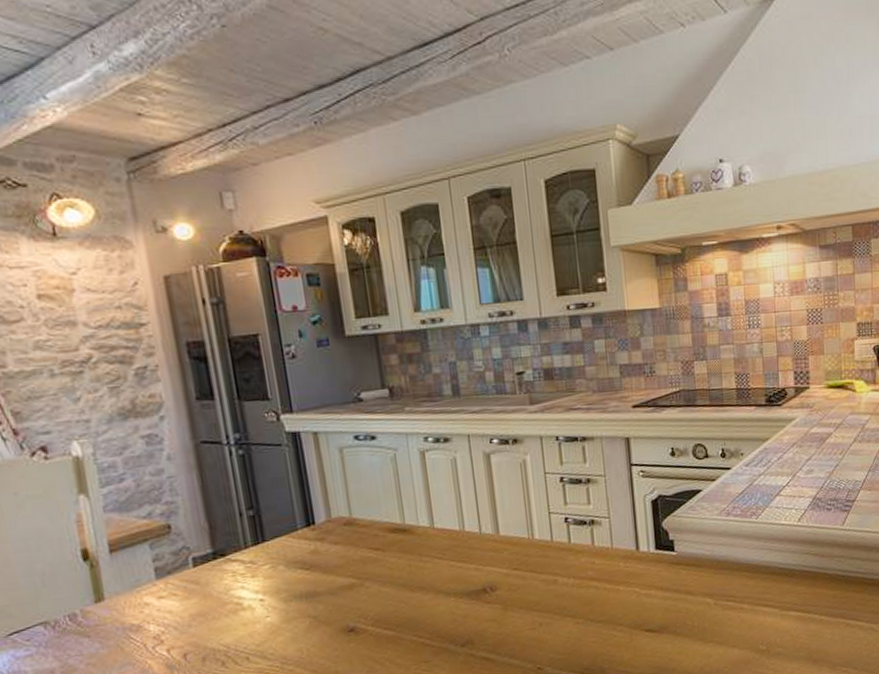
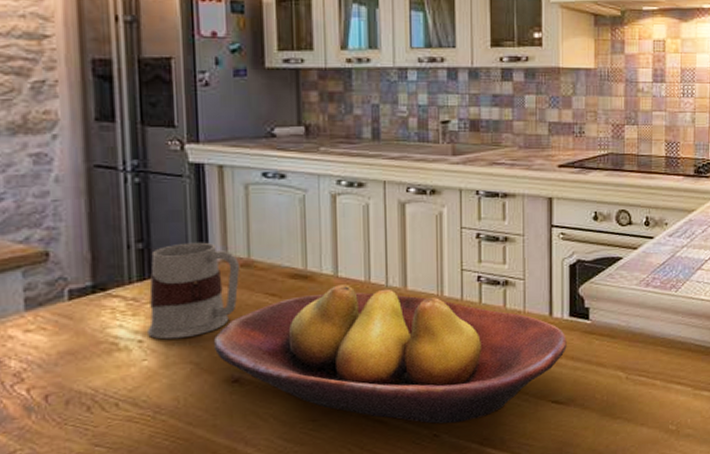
mug: none [261,505,345,597] -> present [146,242,239,340]
fruit bowl: none [326,535,656,658] -> present [213,285,567,424]

